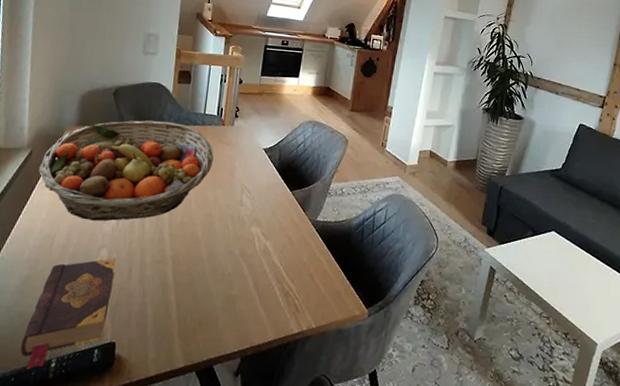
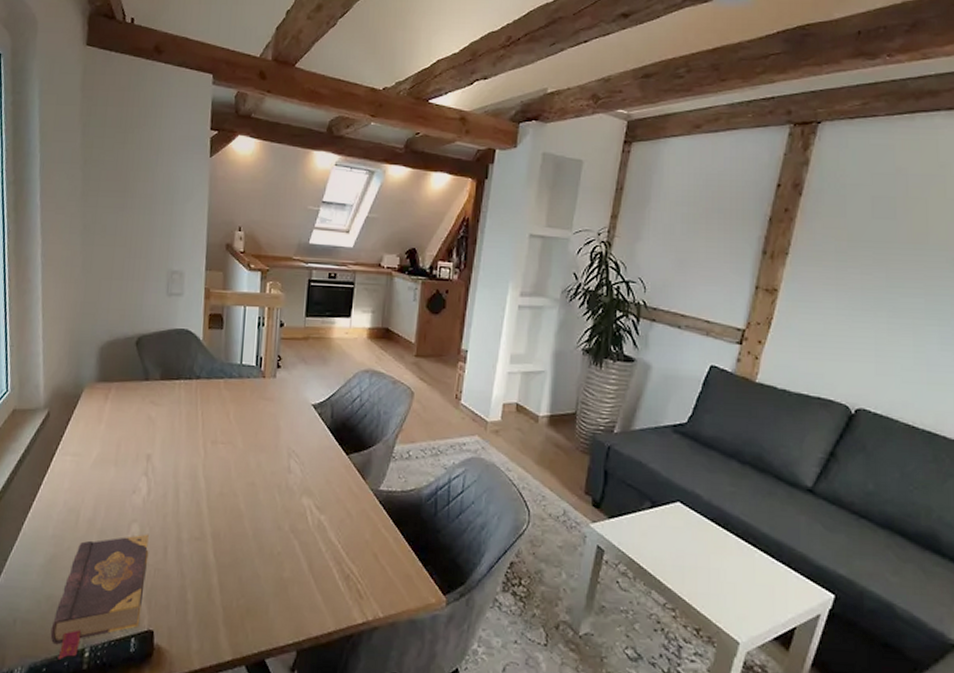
fruit basket: present [38,120,214,221] -> none [57,374,254,492]

